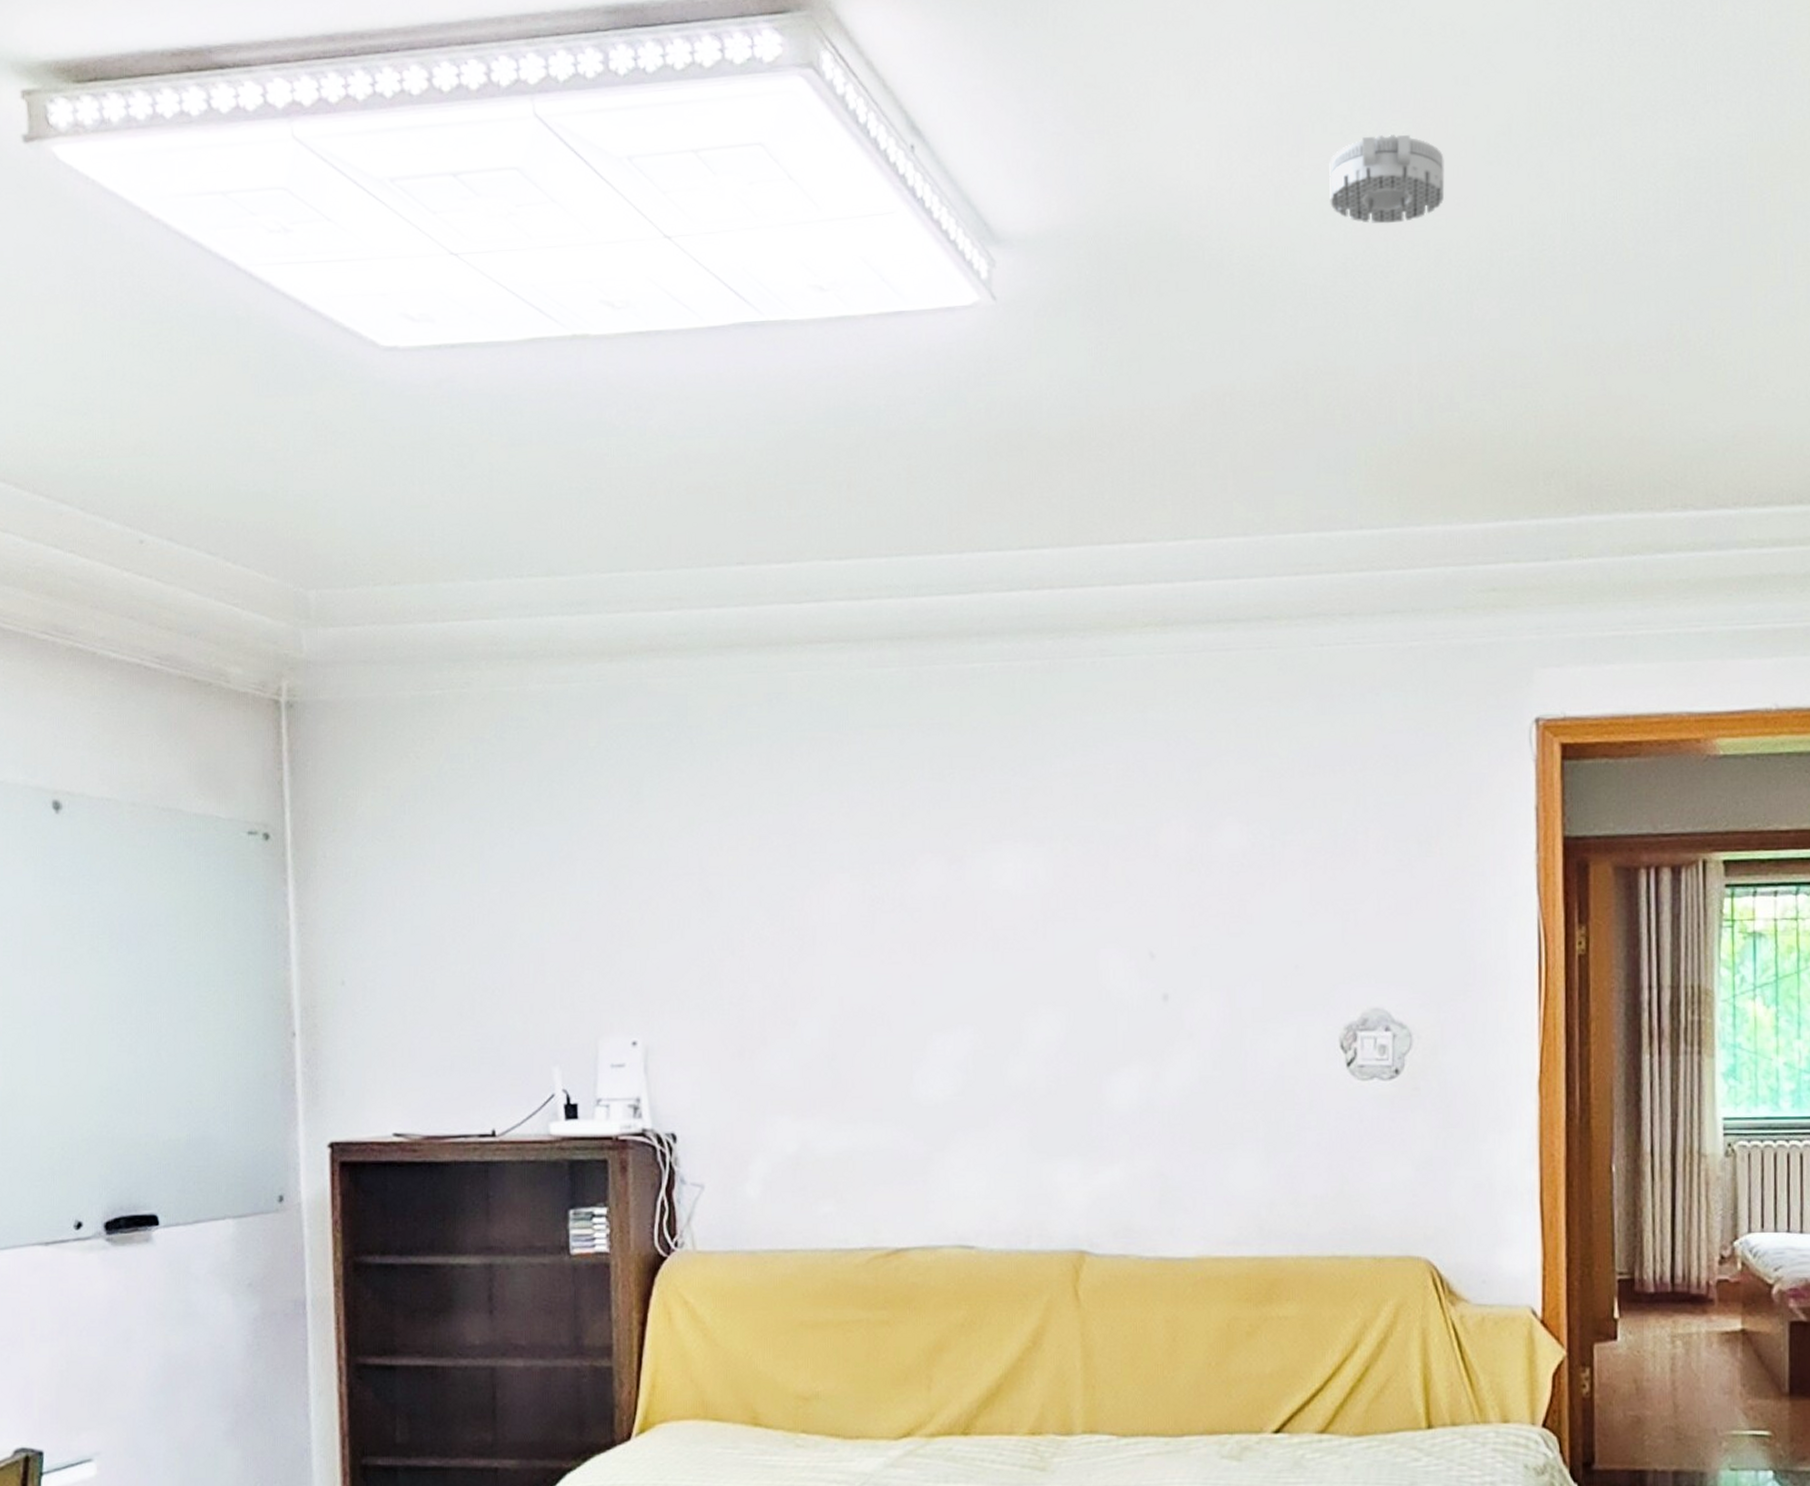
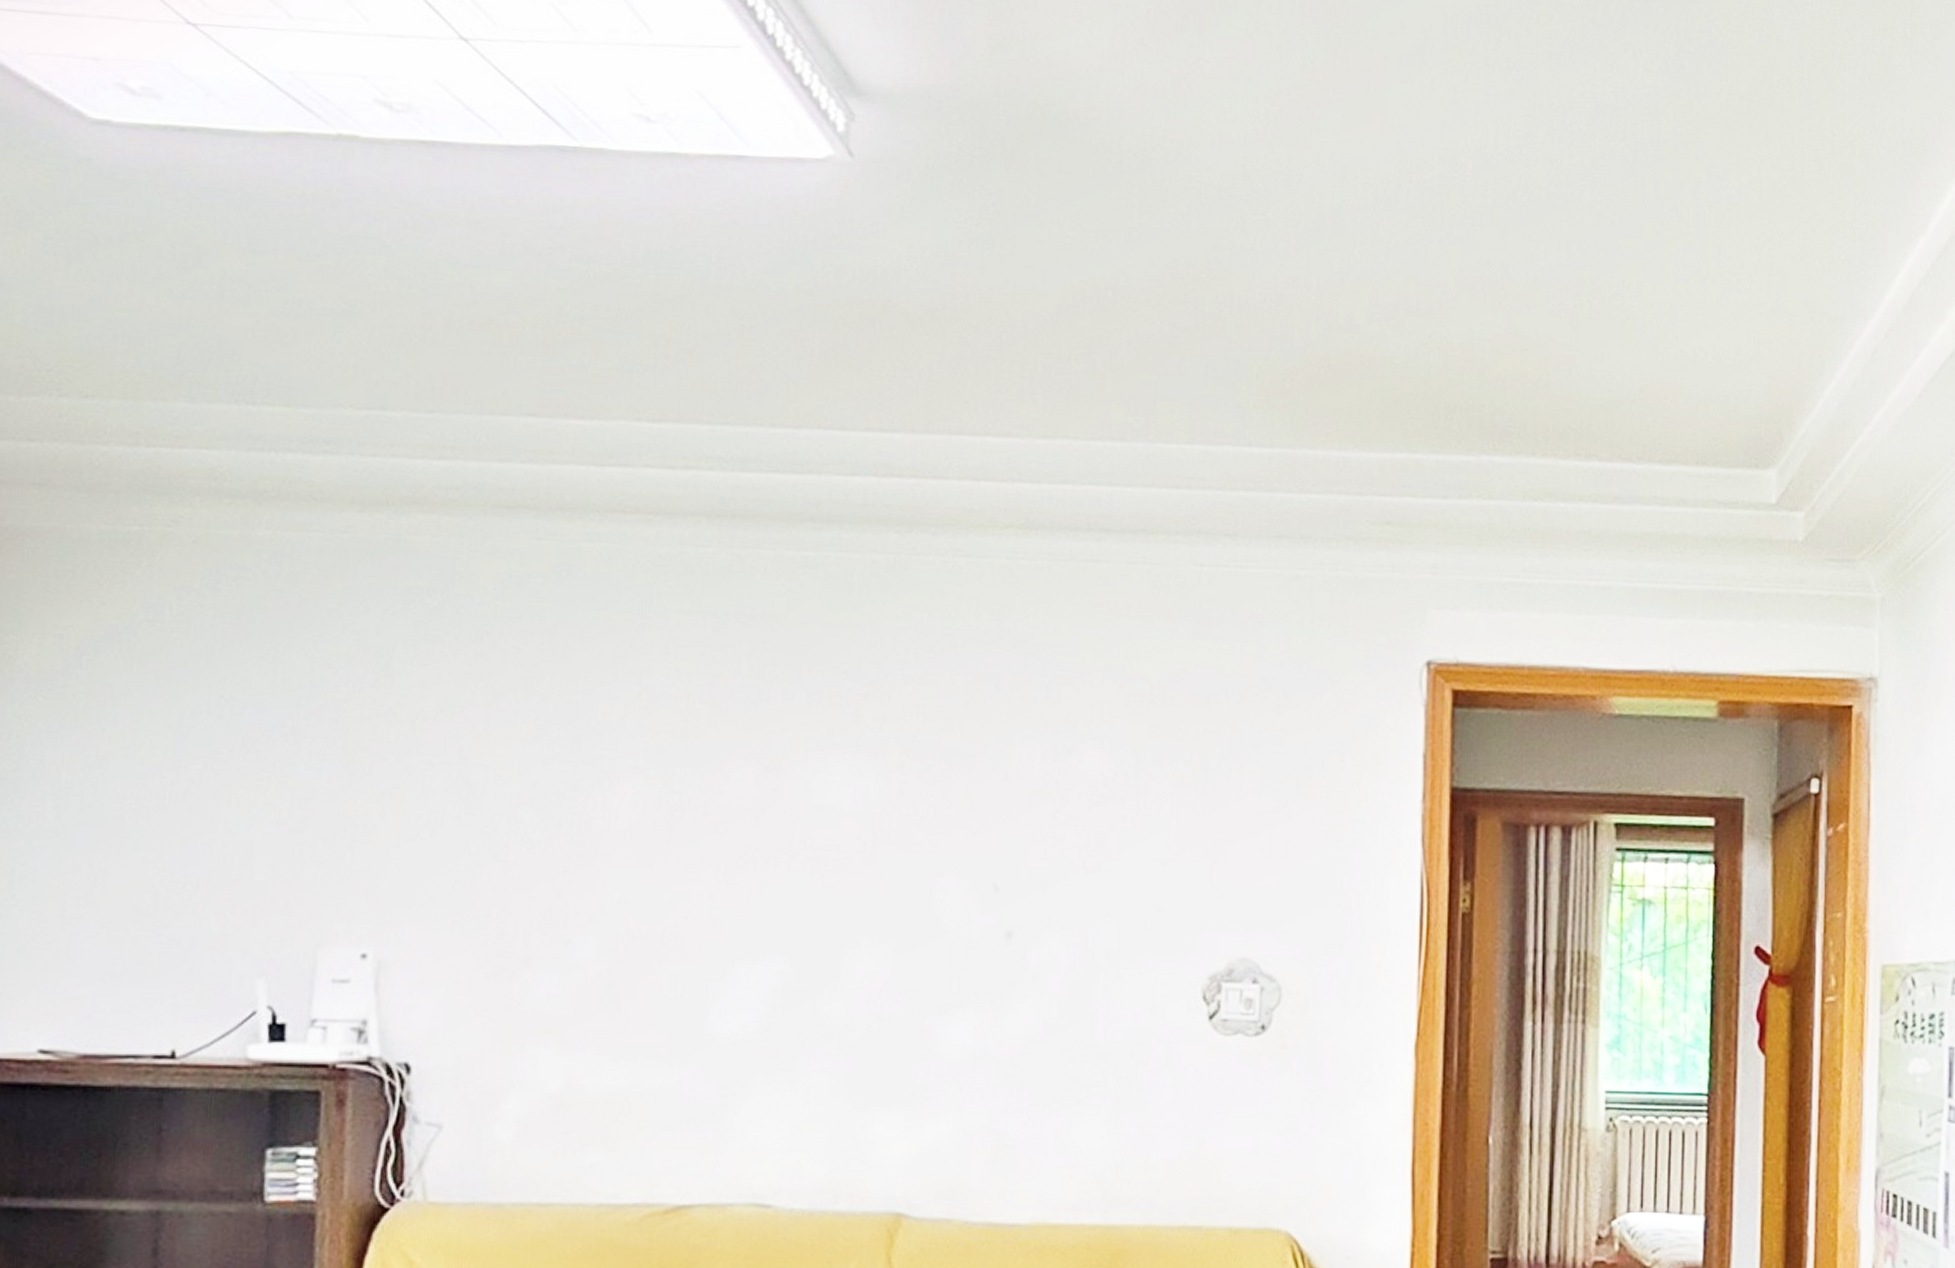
smoke detector: present [1329,135,1445,224] -> none [1231,36,1355,131]

